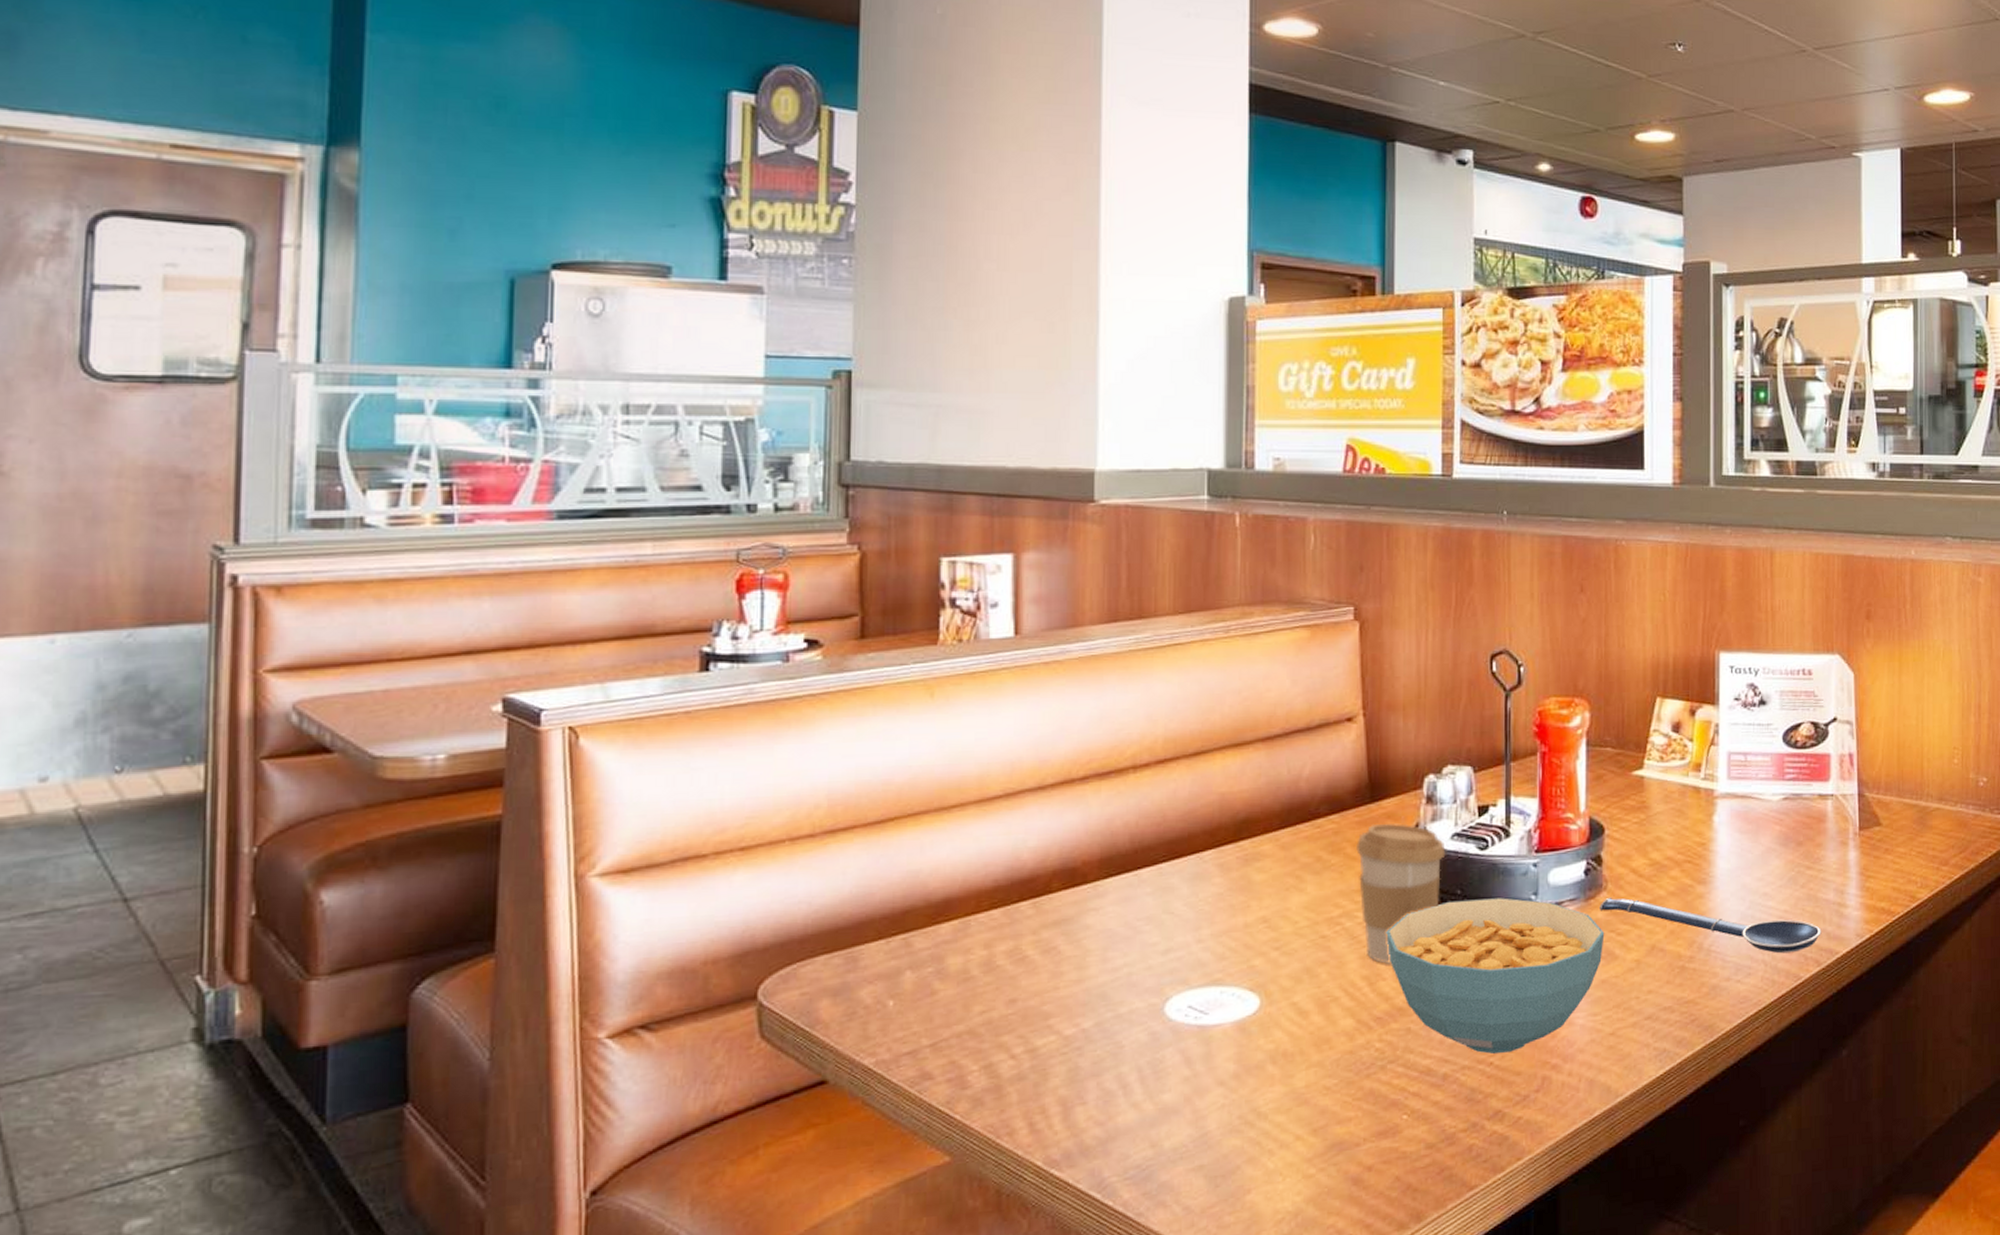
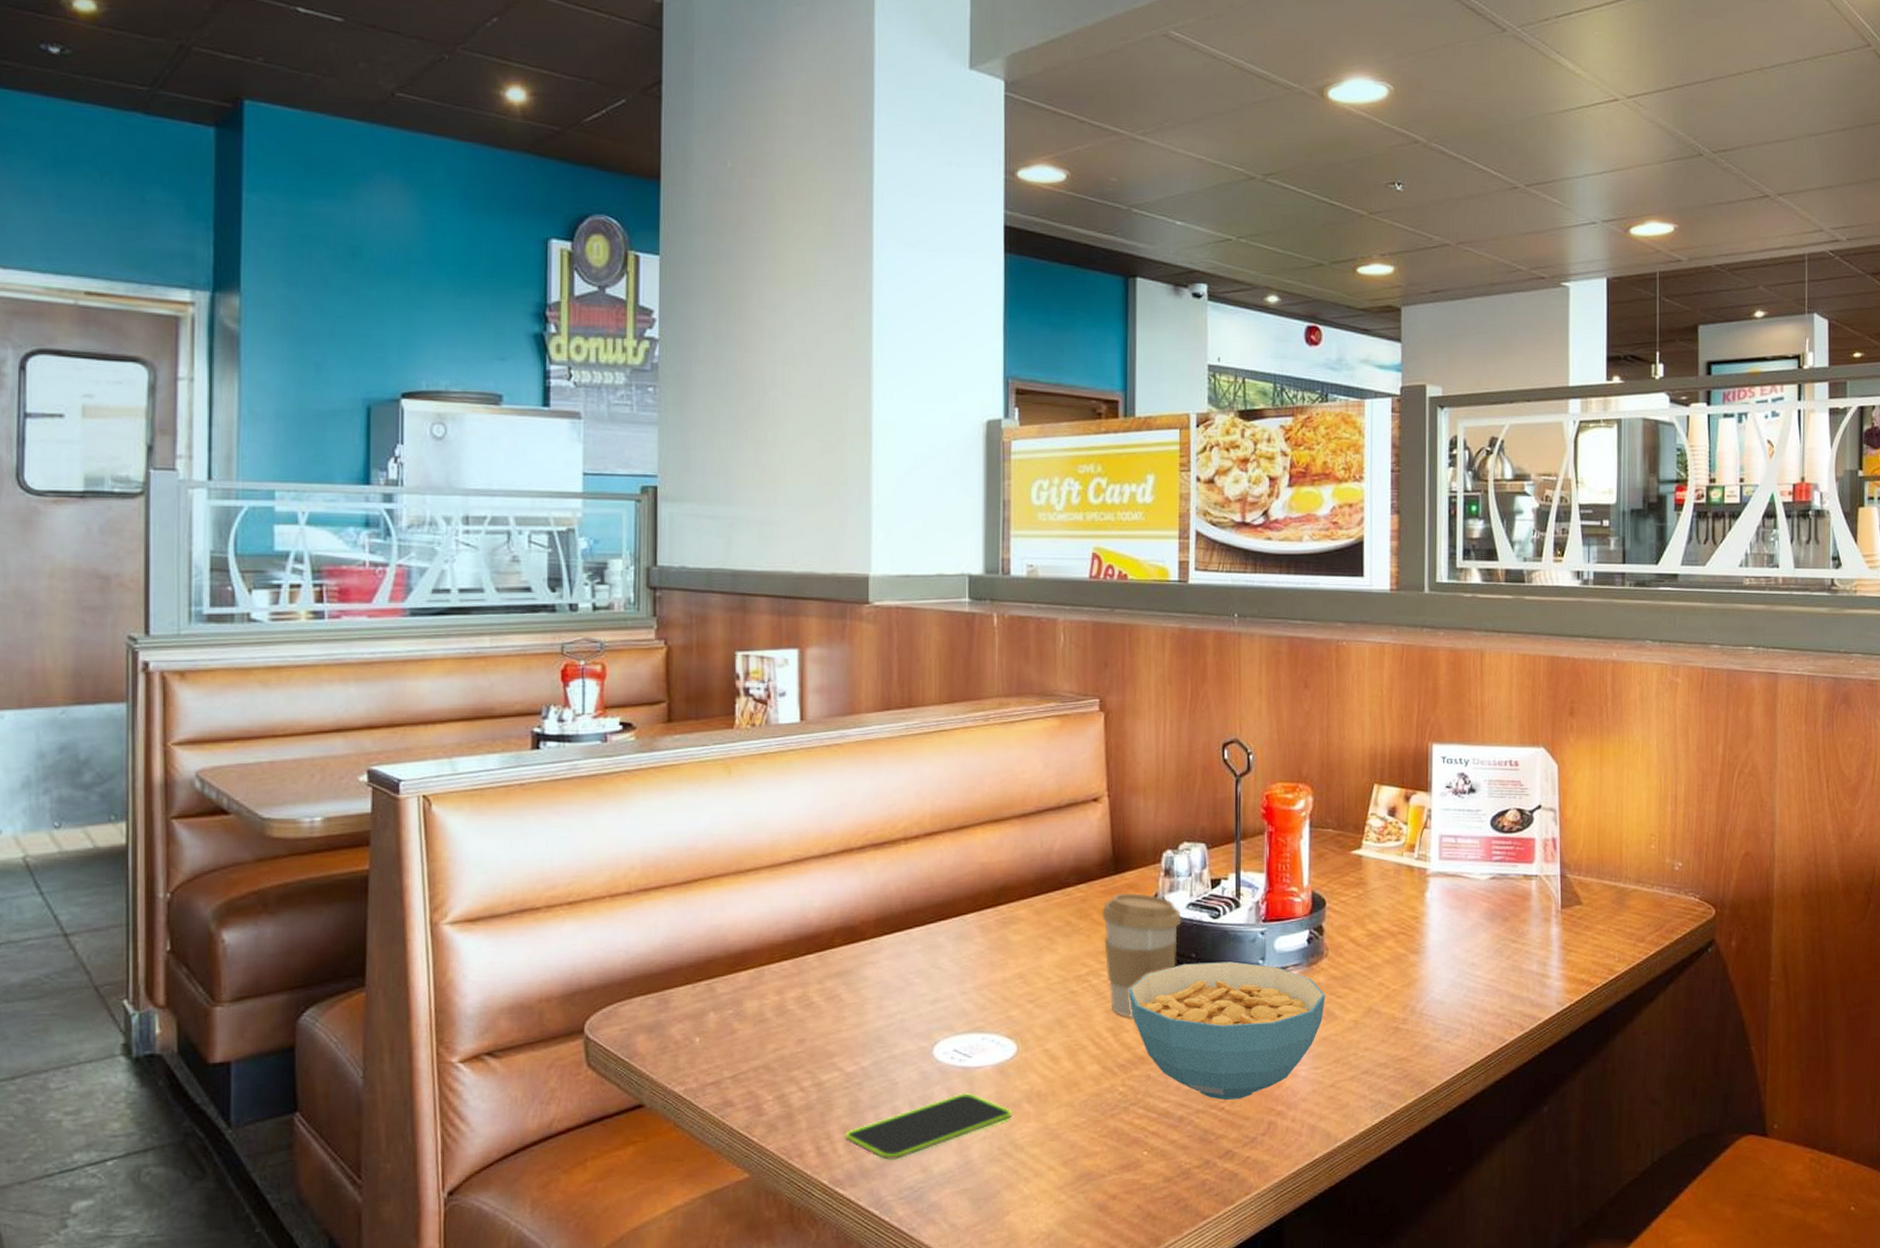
smartphone: none [1063,1054,1256,1135] -> present [845,1092,1013,1160]
spoon: present [1600,897,1821,954] -> none [1321,963,1525,1018]

